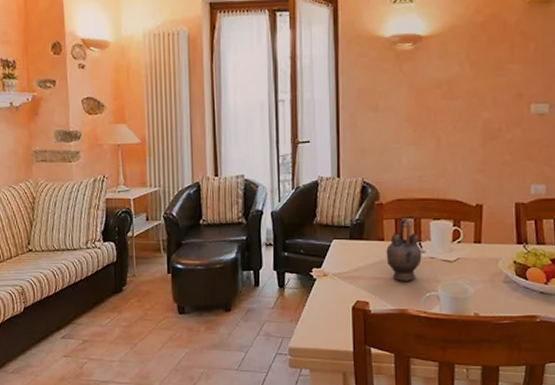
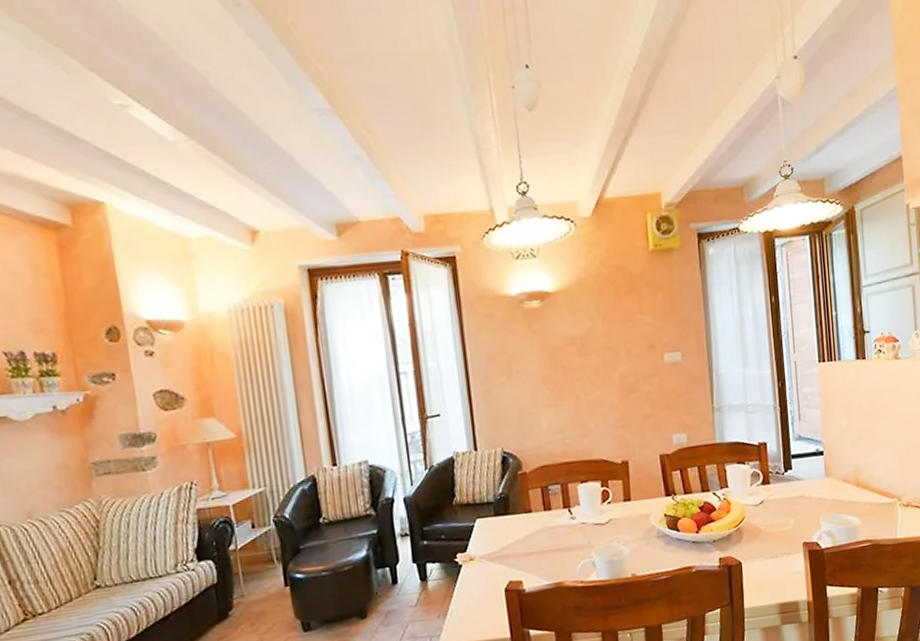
teapot: present [386,218,422,281] -> none [535,485,573,553]

